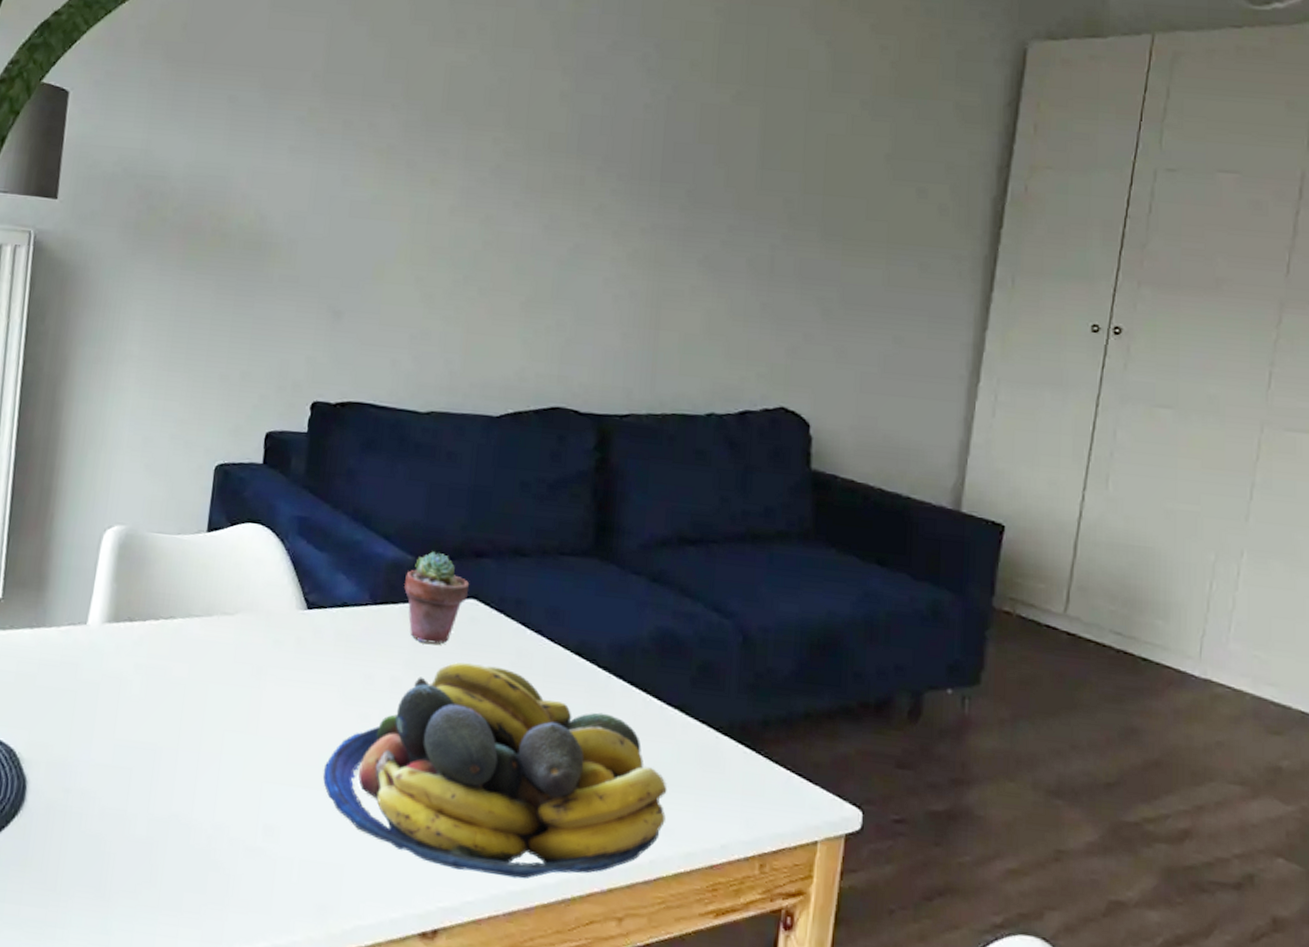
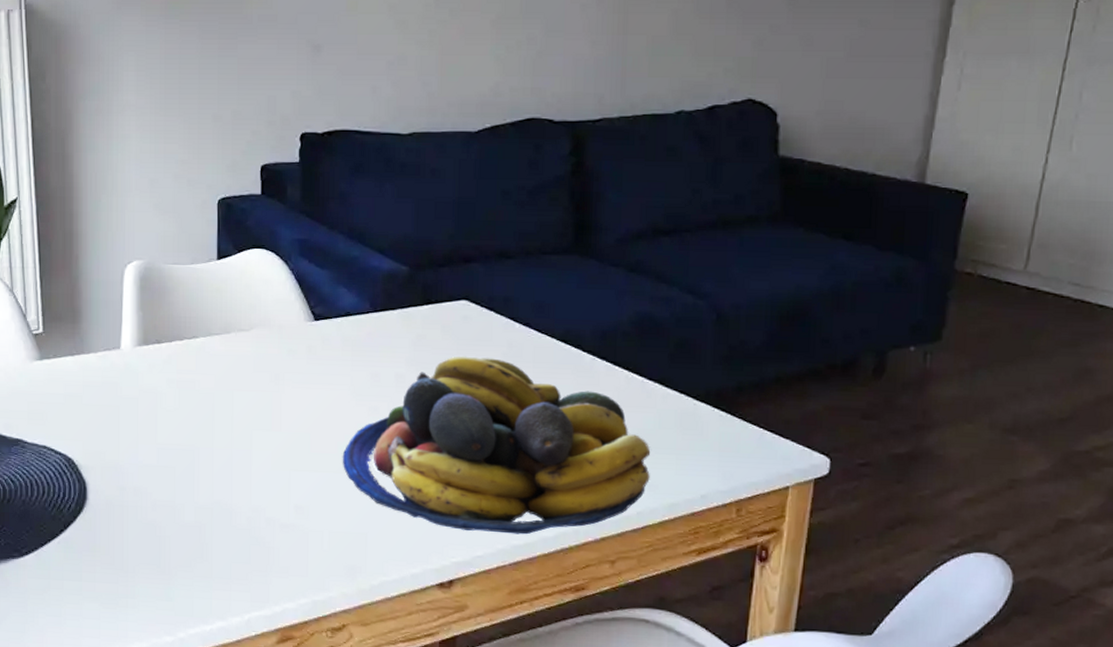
potted succulent: present [404,551,470,644] -> none [401,260,461,342]

